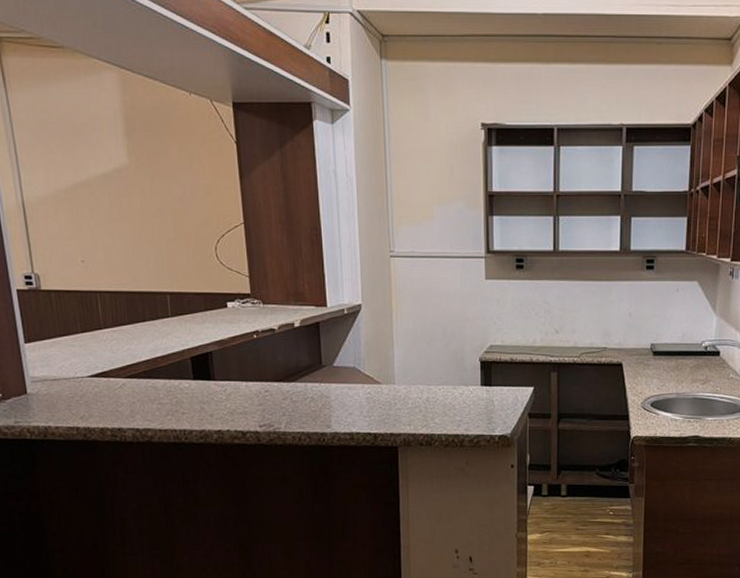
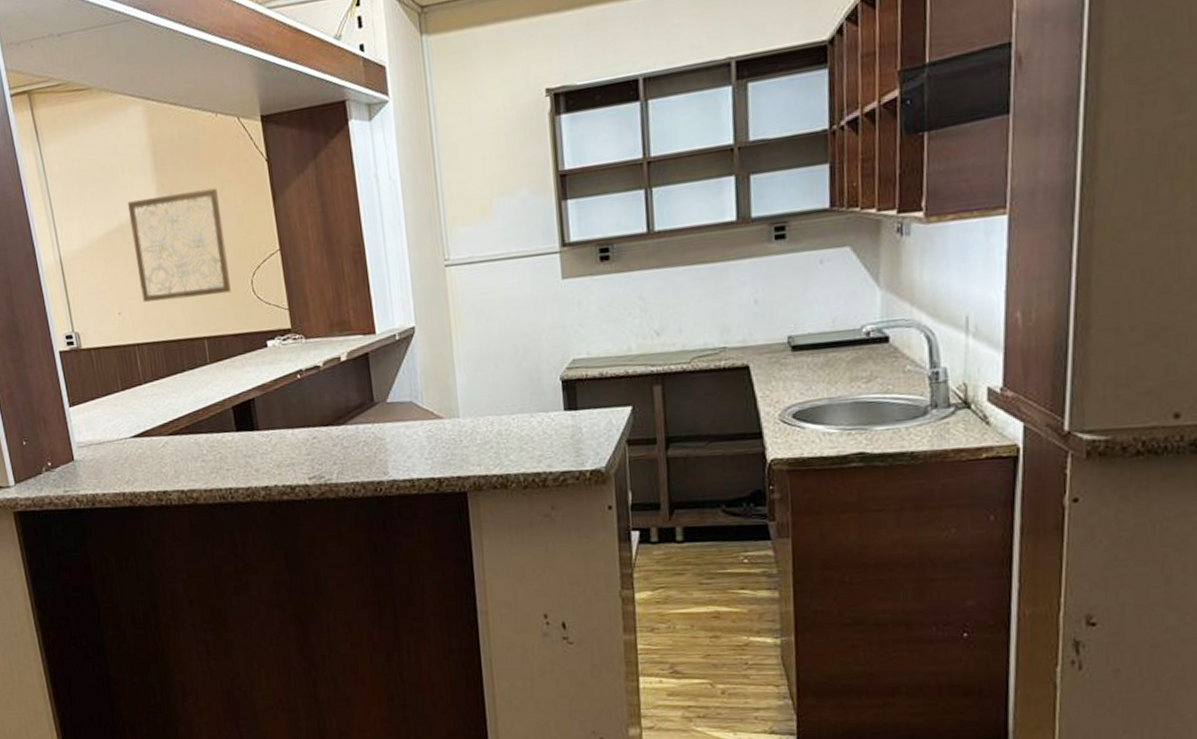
wall art: none [97,157,195,256] -> present [128,188,231,302]

